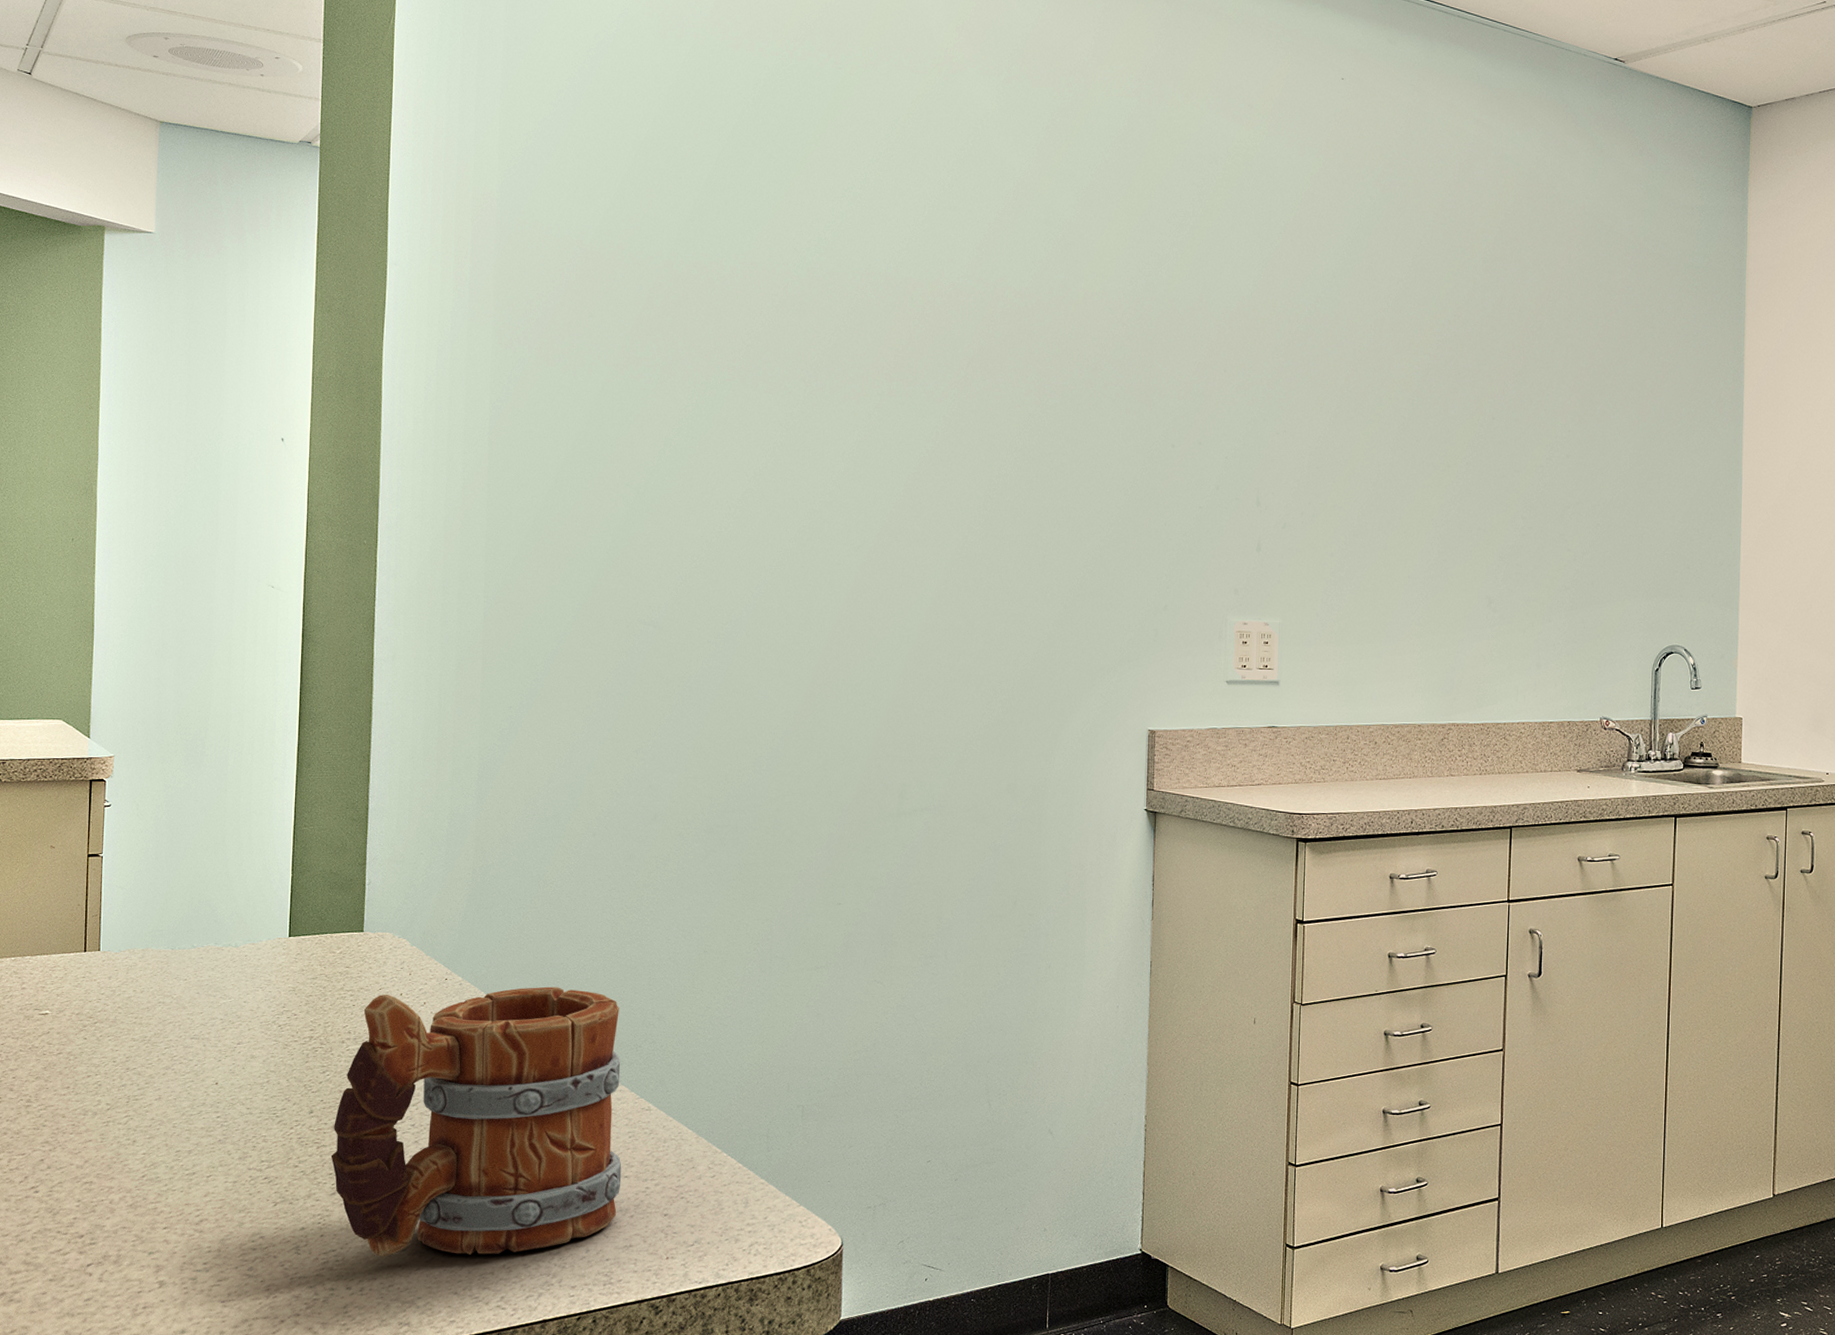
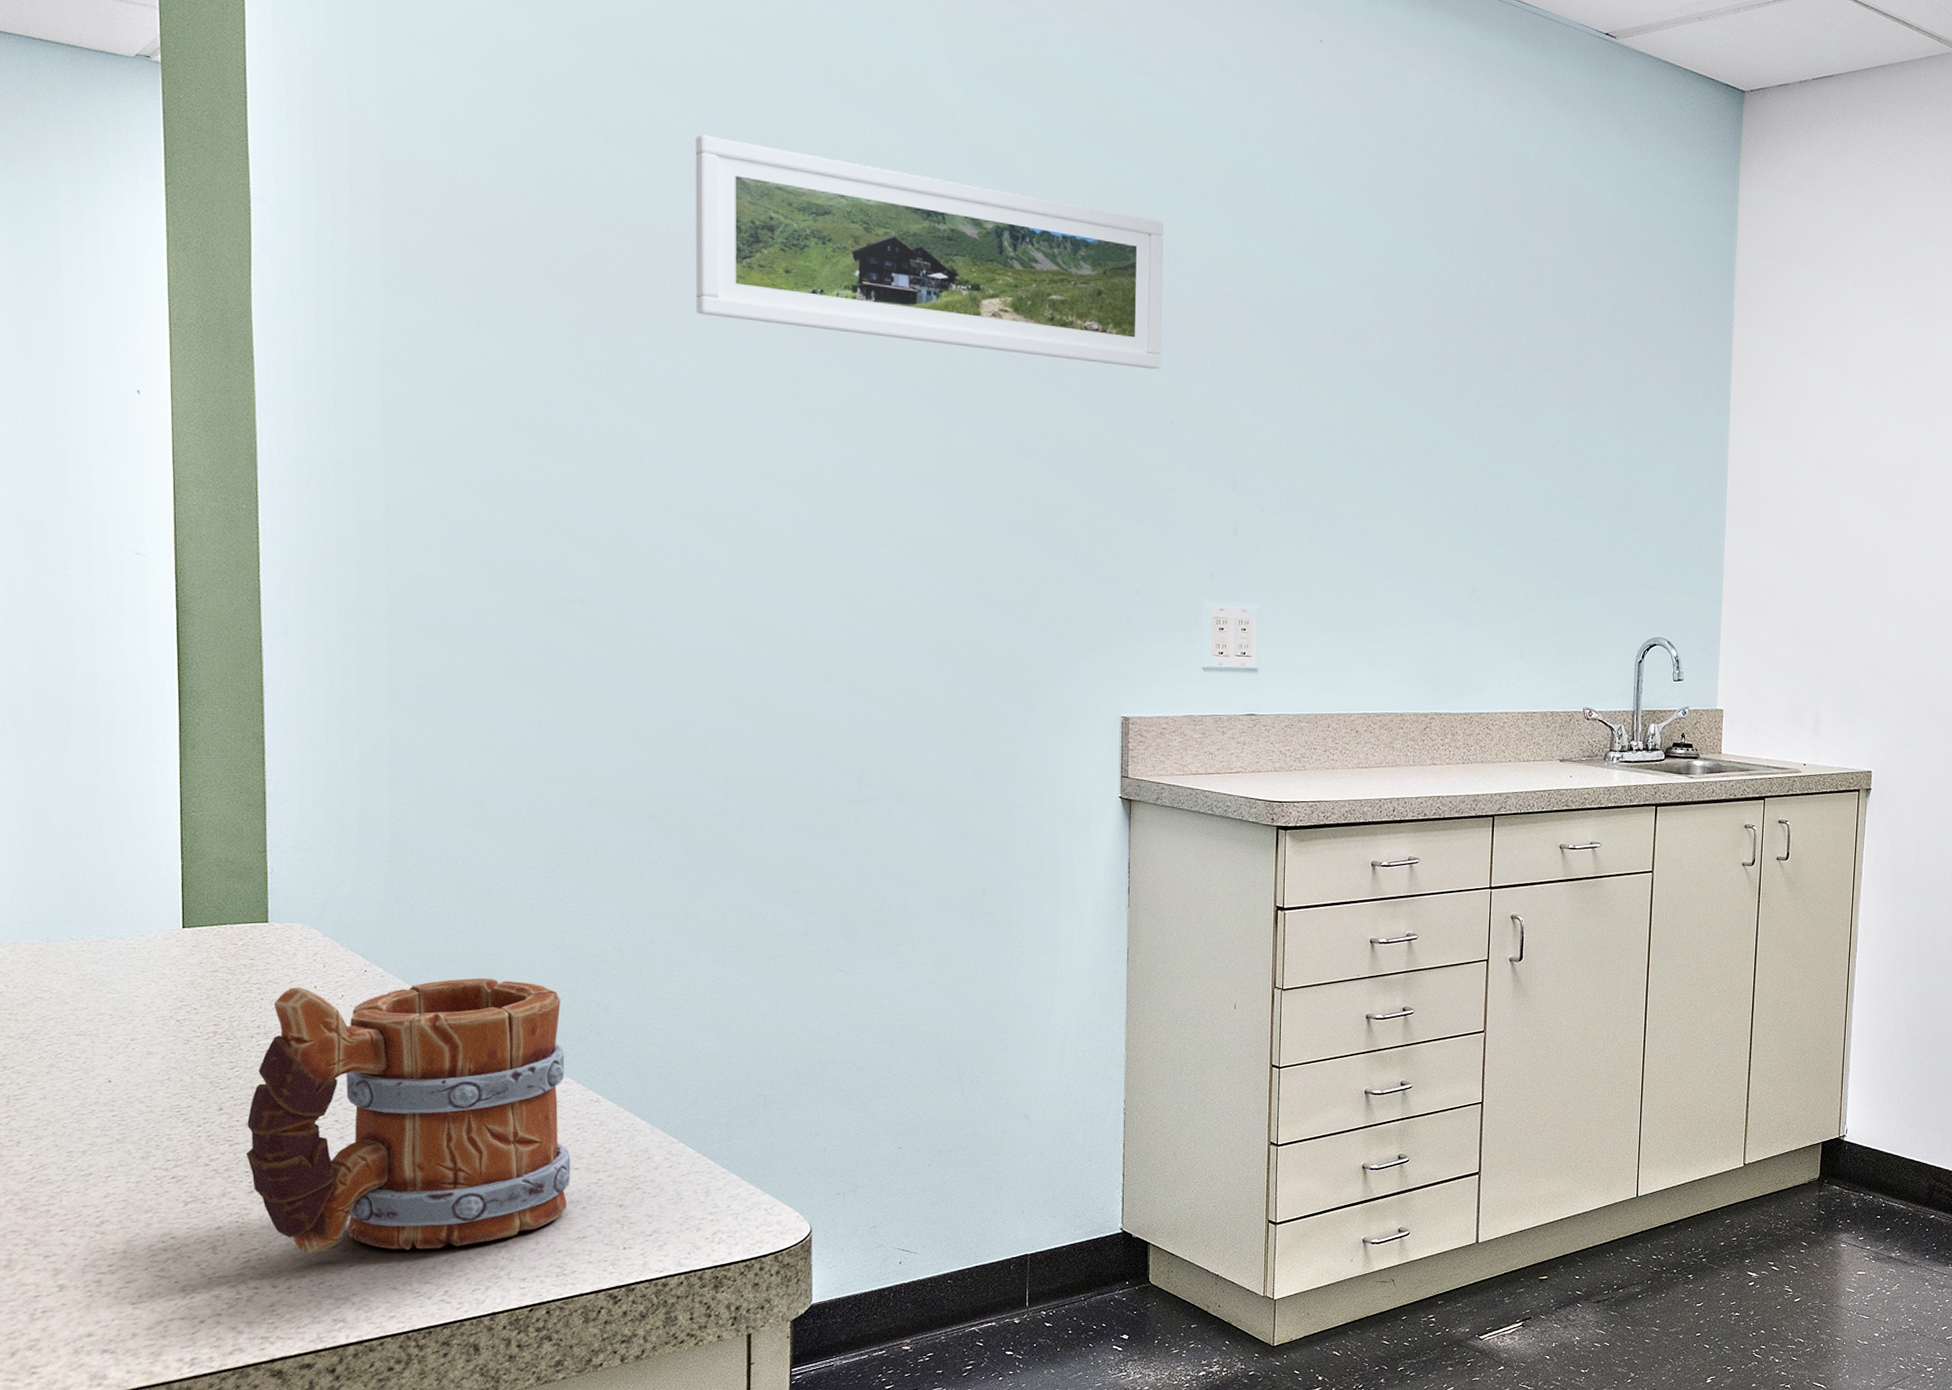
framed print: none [766,190,1195,394] -> present [695,134,1164,370]

